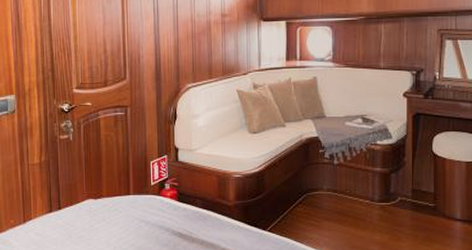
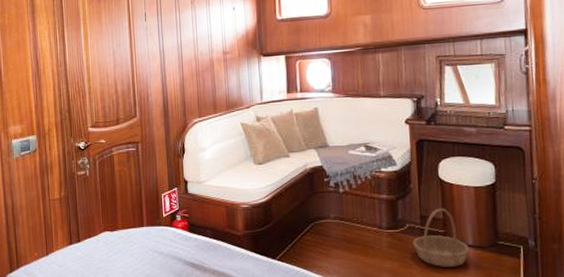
basket: none [403,182,457,240] -> present [413,208,469,267]

